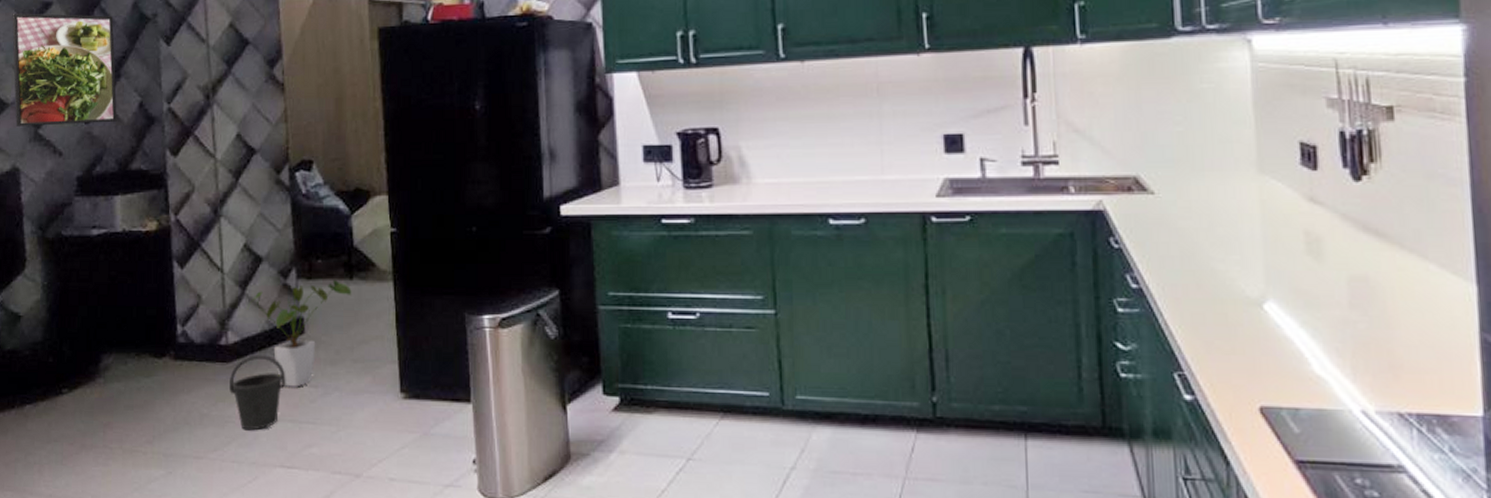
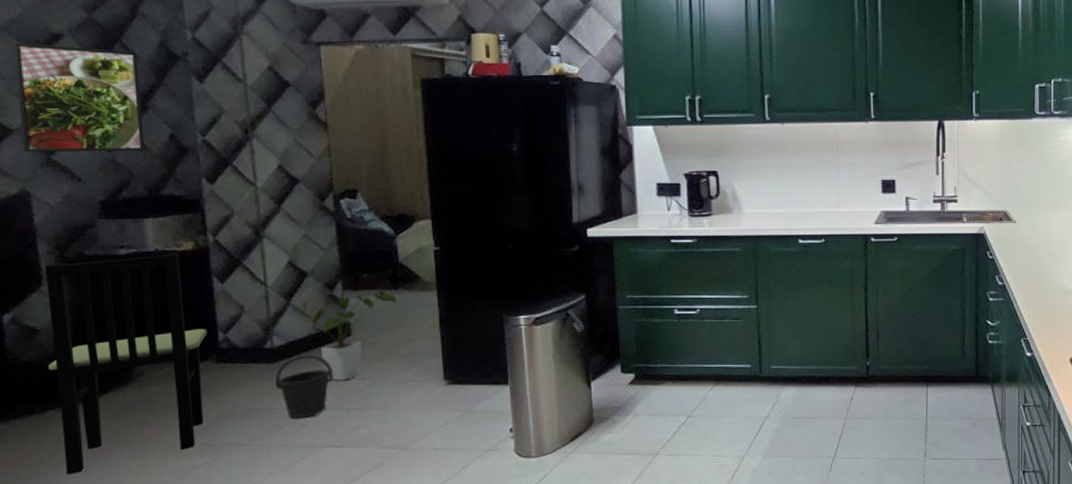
dining chair: none [27,234,167,479] -> present [45,253,208,476]

